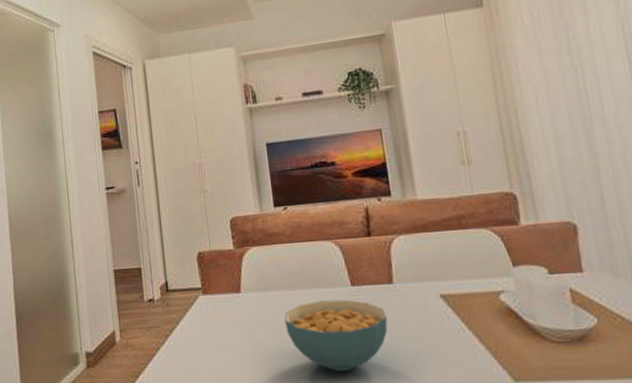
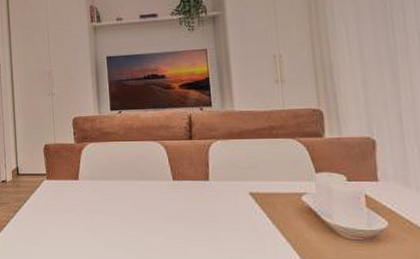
cereal bowl: present [284,299,388,371] -> none [114,191,202,251]

